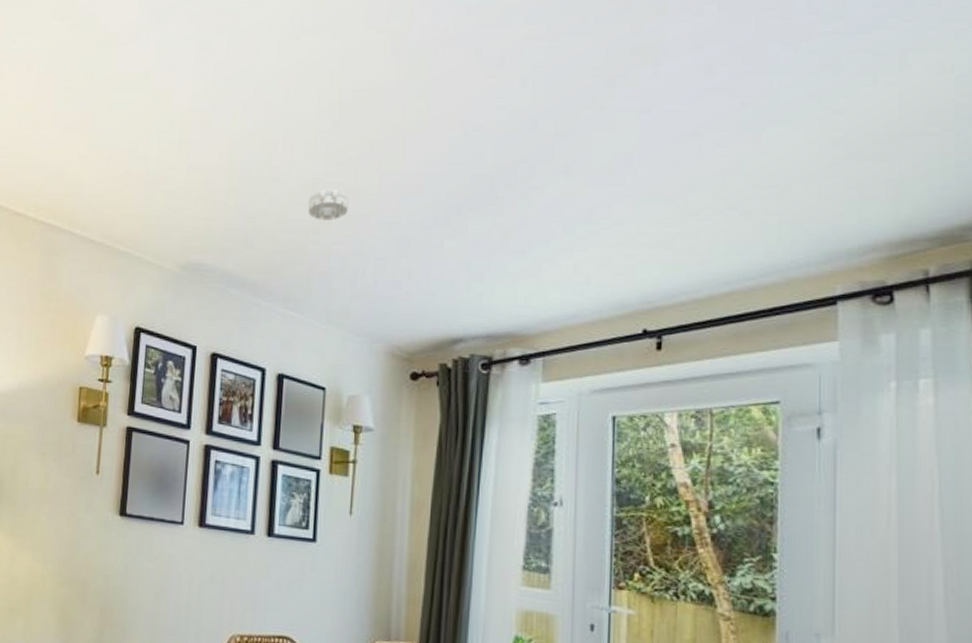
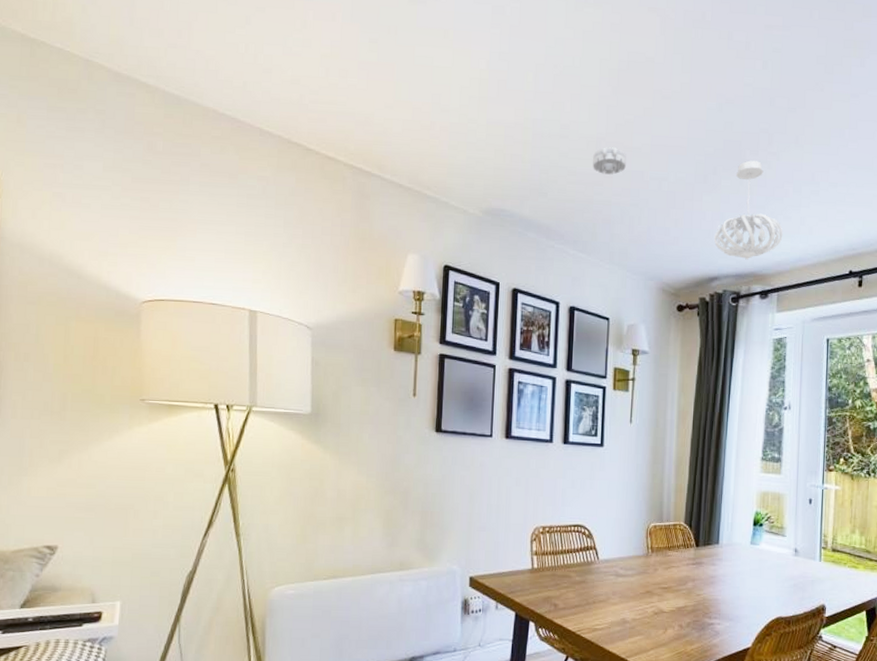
pendant light: none [457,197,550,318] -> present [713,160,783,260]

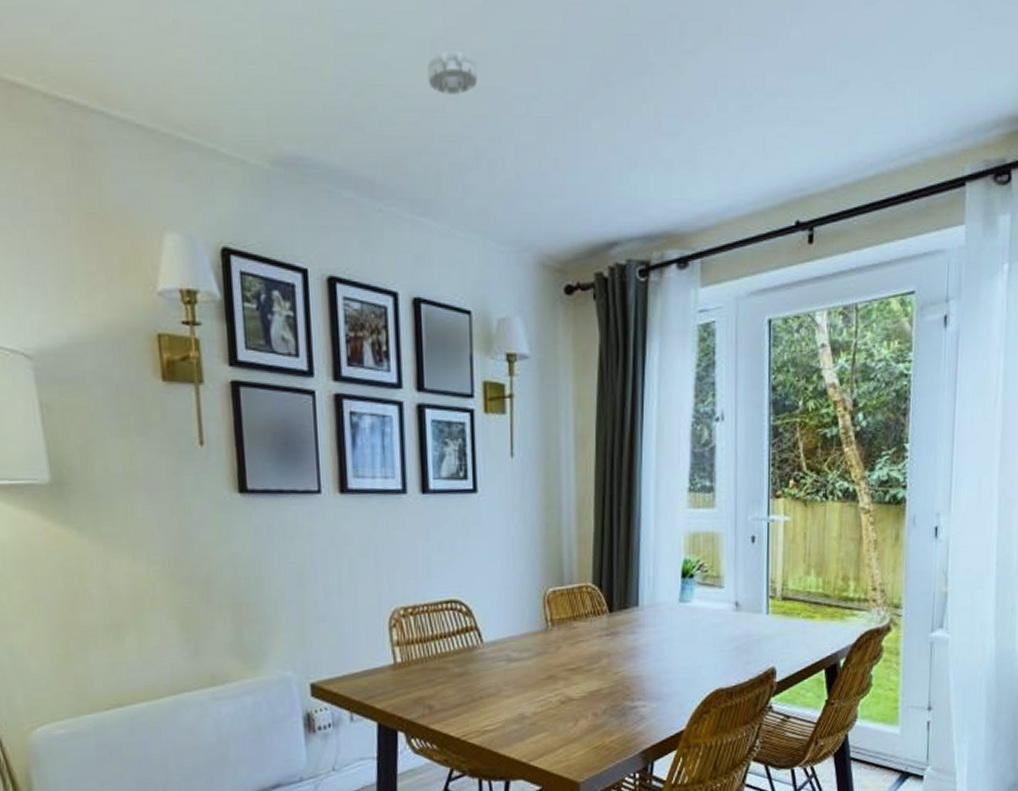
pendant light: present [713,160,783,260] -> none [609,64,705,214]

